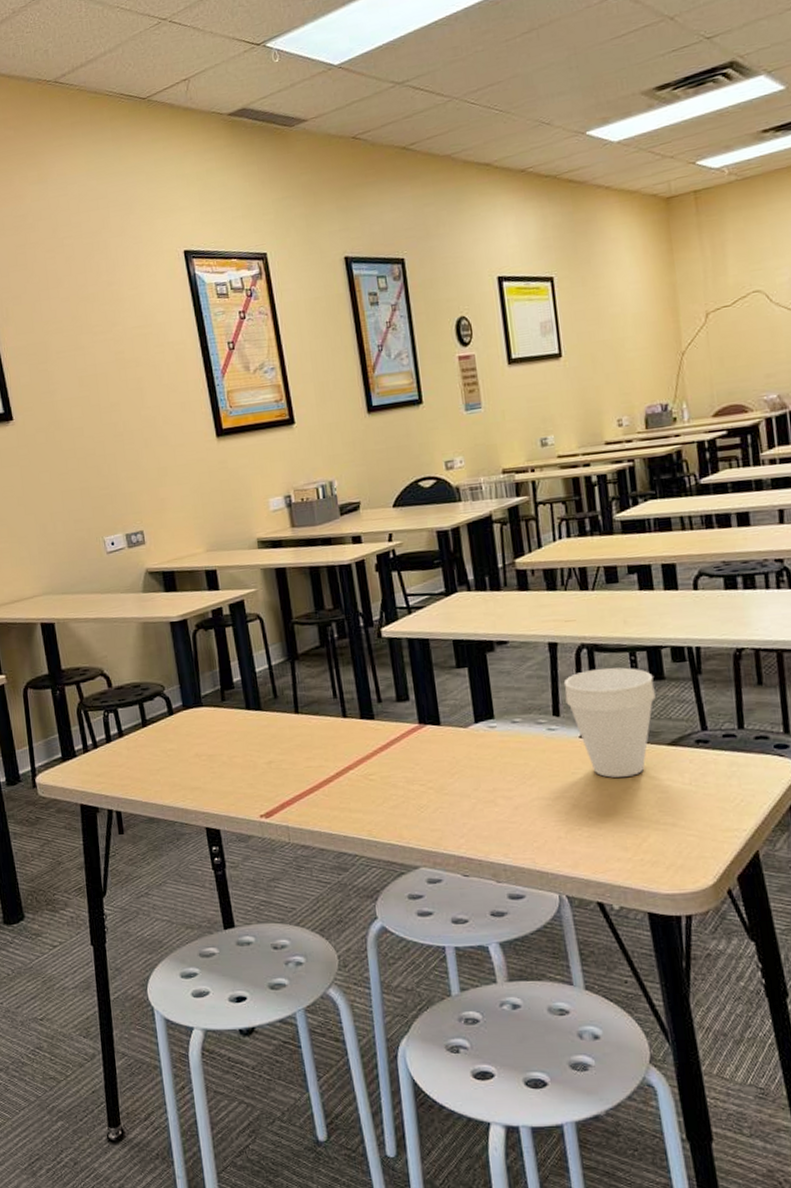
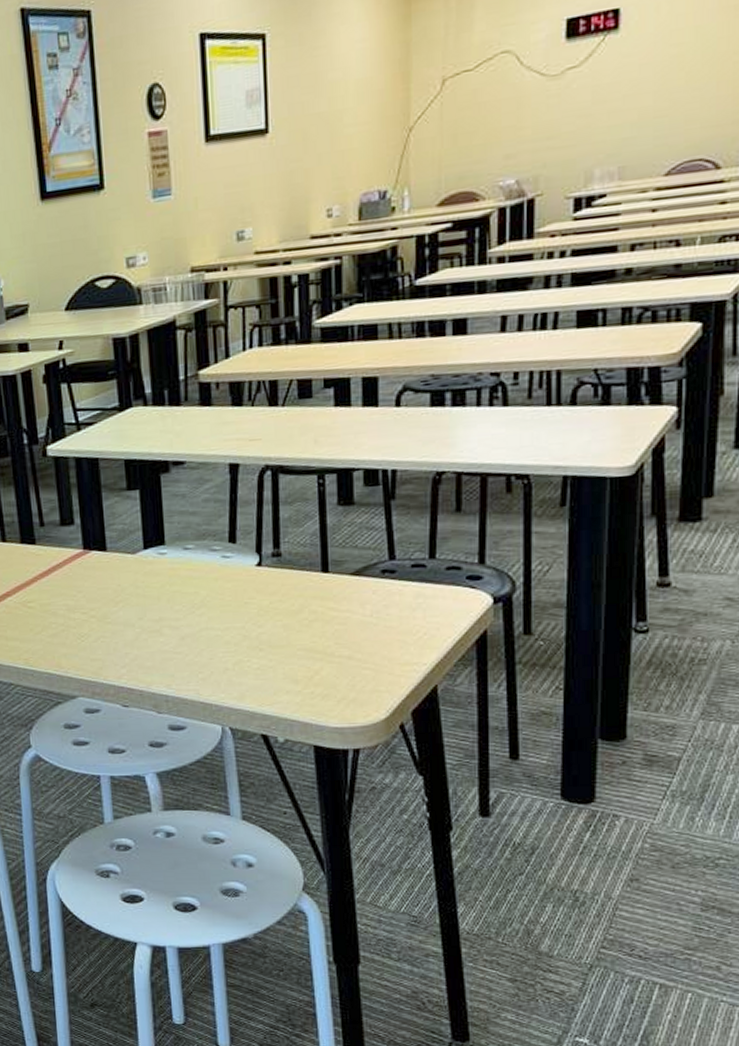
cup: present [563,667,656,778] -> none [243,491,342,608]

